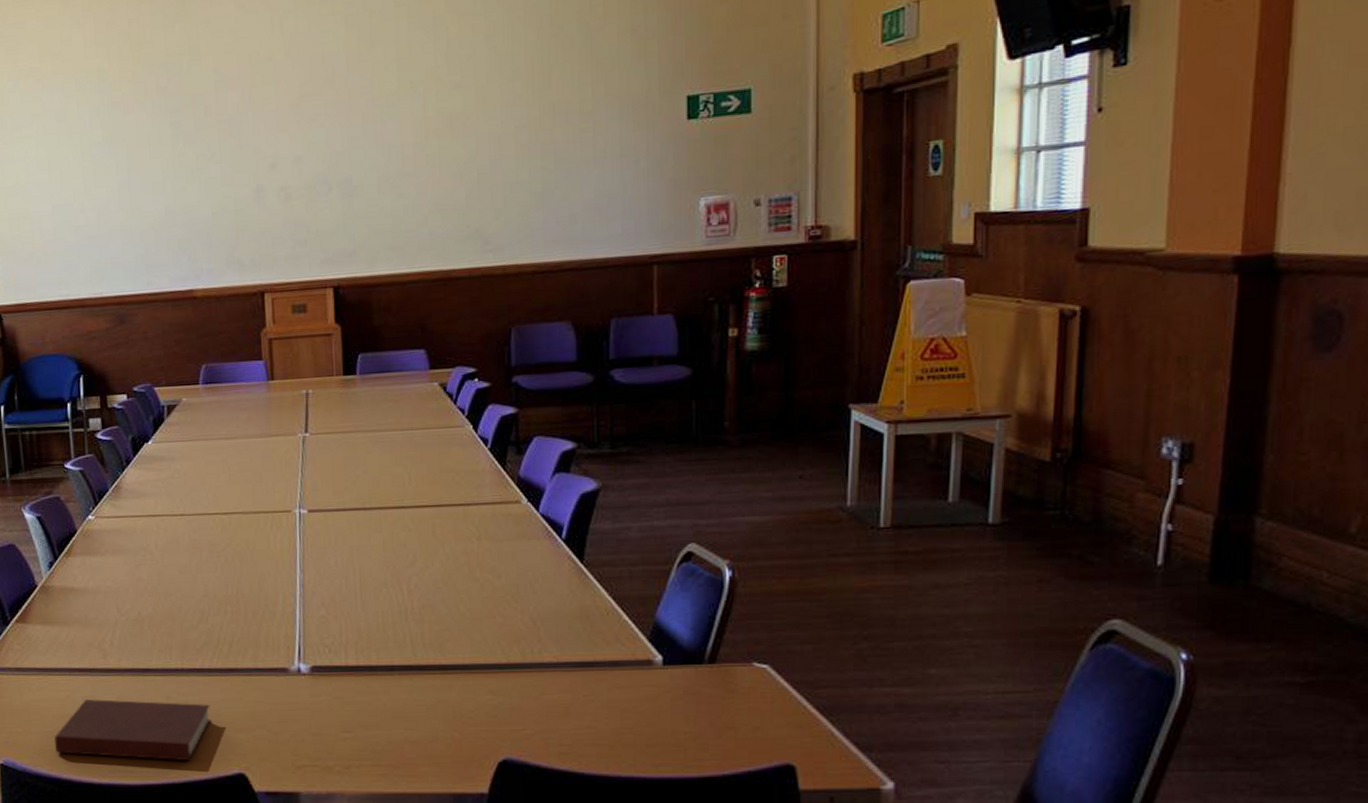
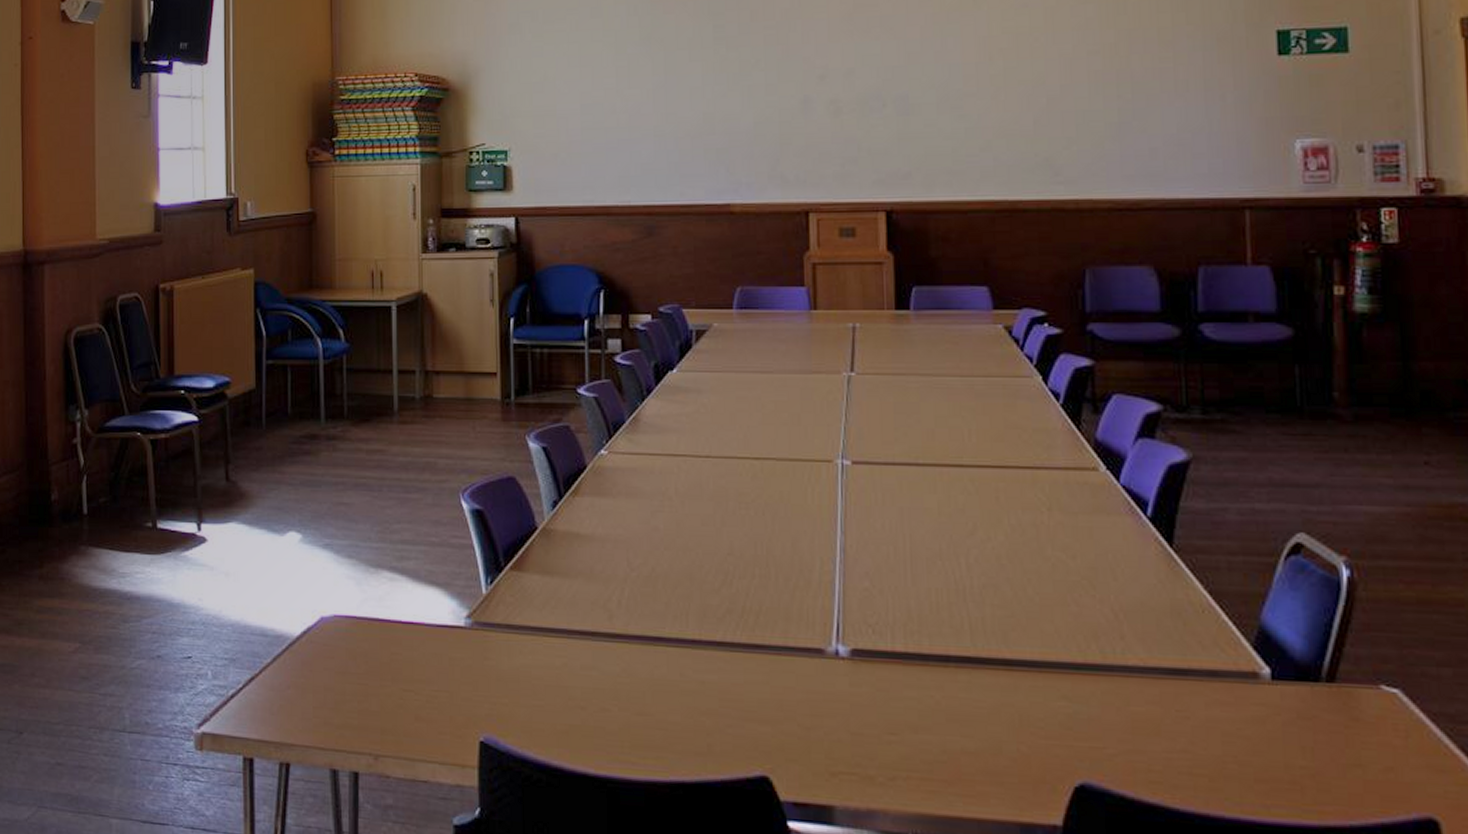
notebook: present [54,699,211,761] -> none [546,669,731,756]

